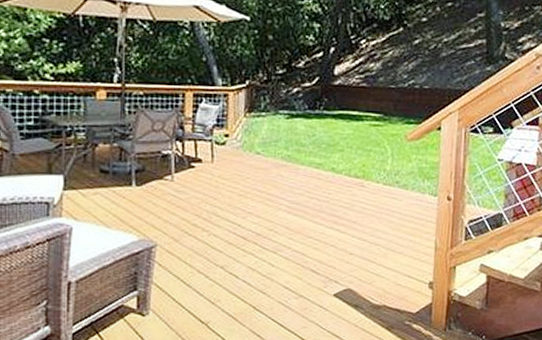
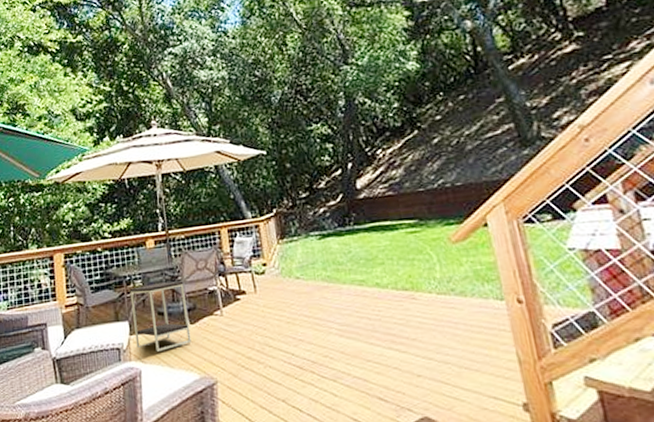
side table: none [69,139,135,210] -> present [129,281,192,352]

